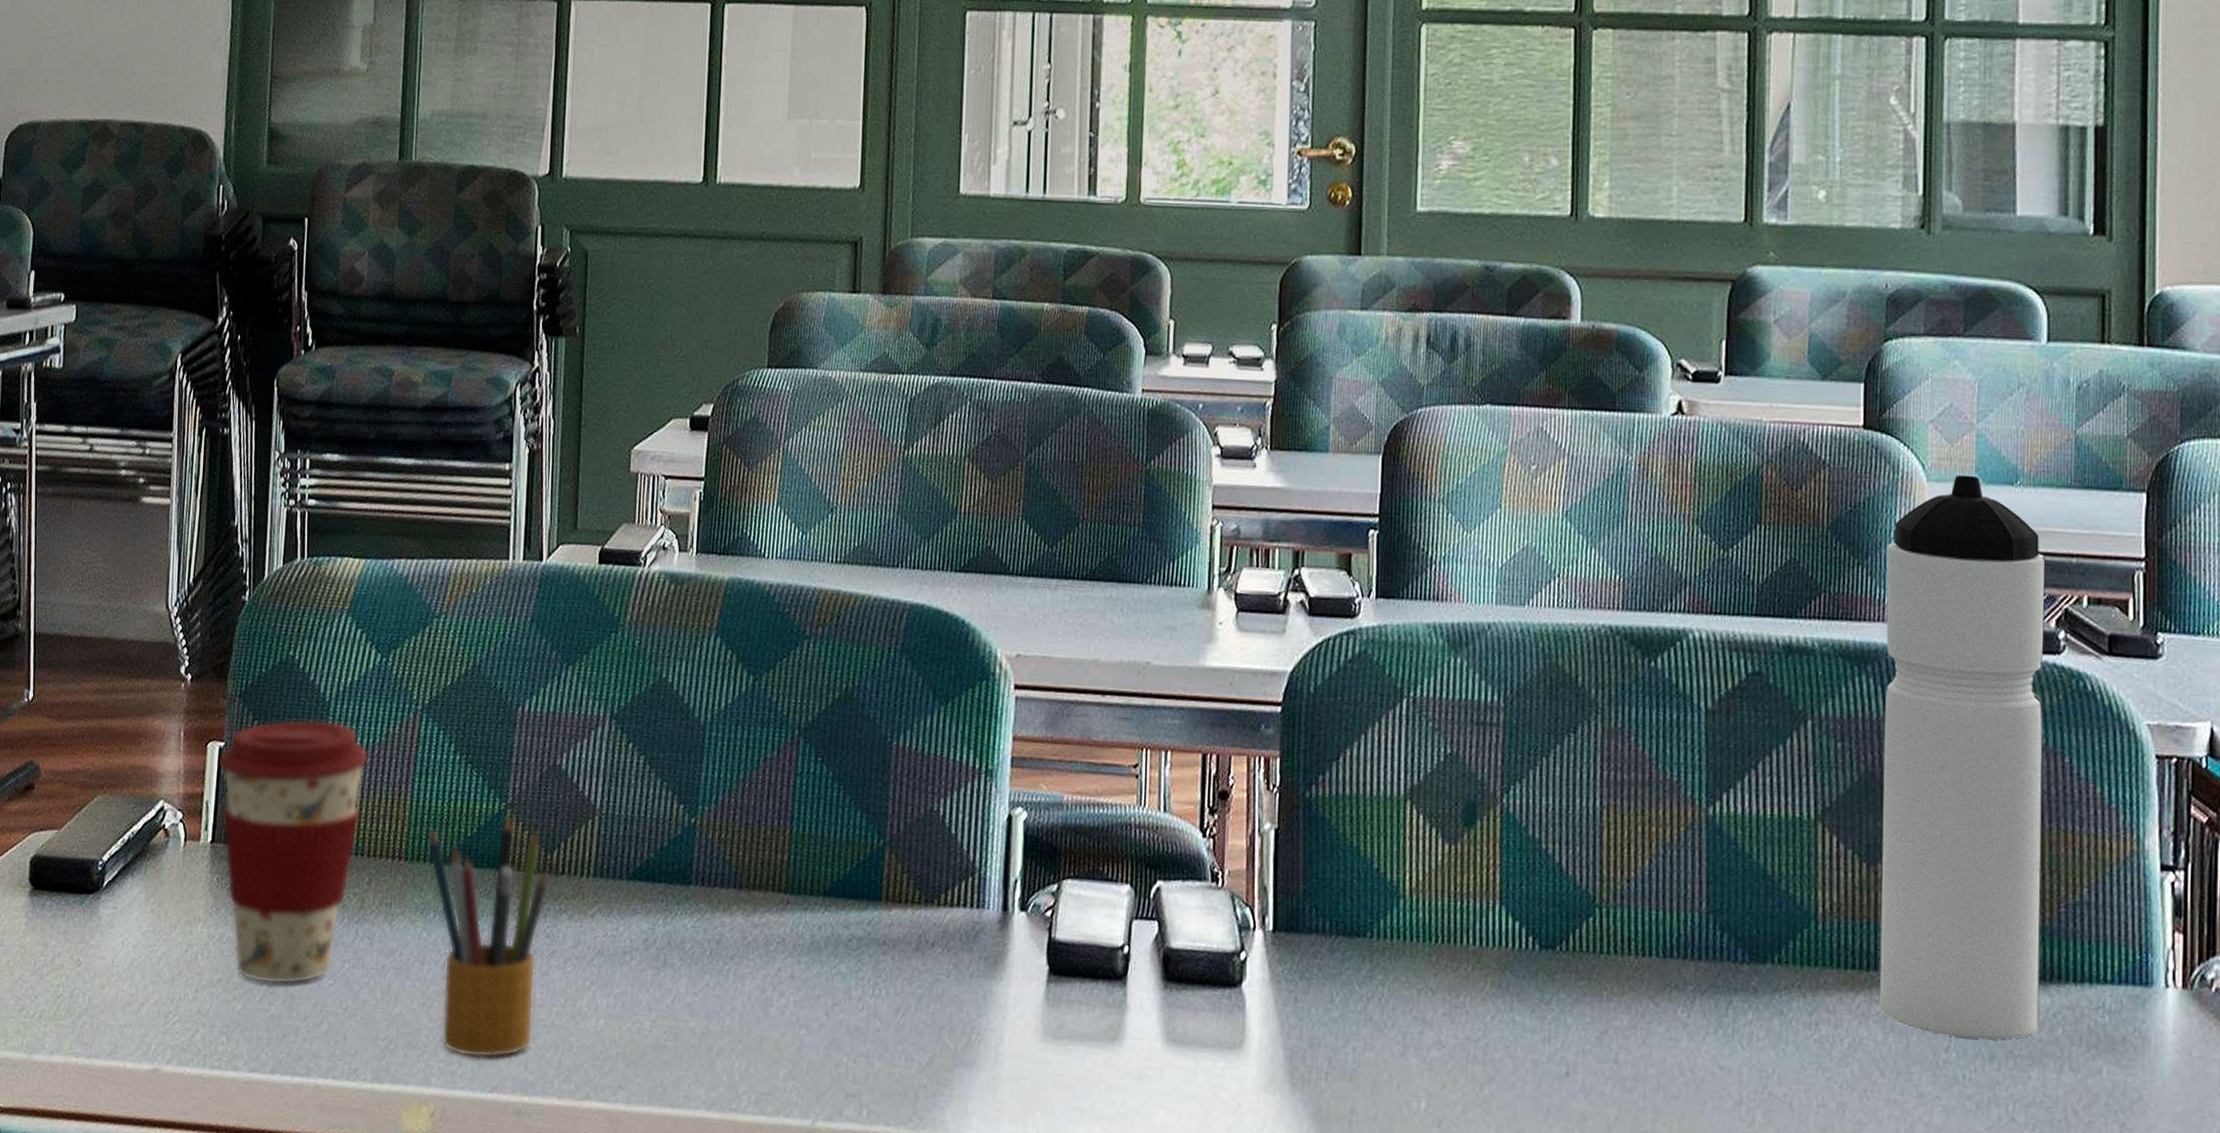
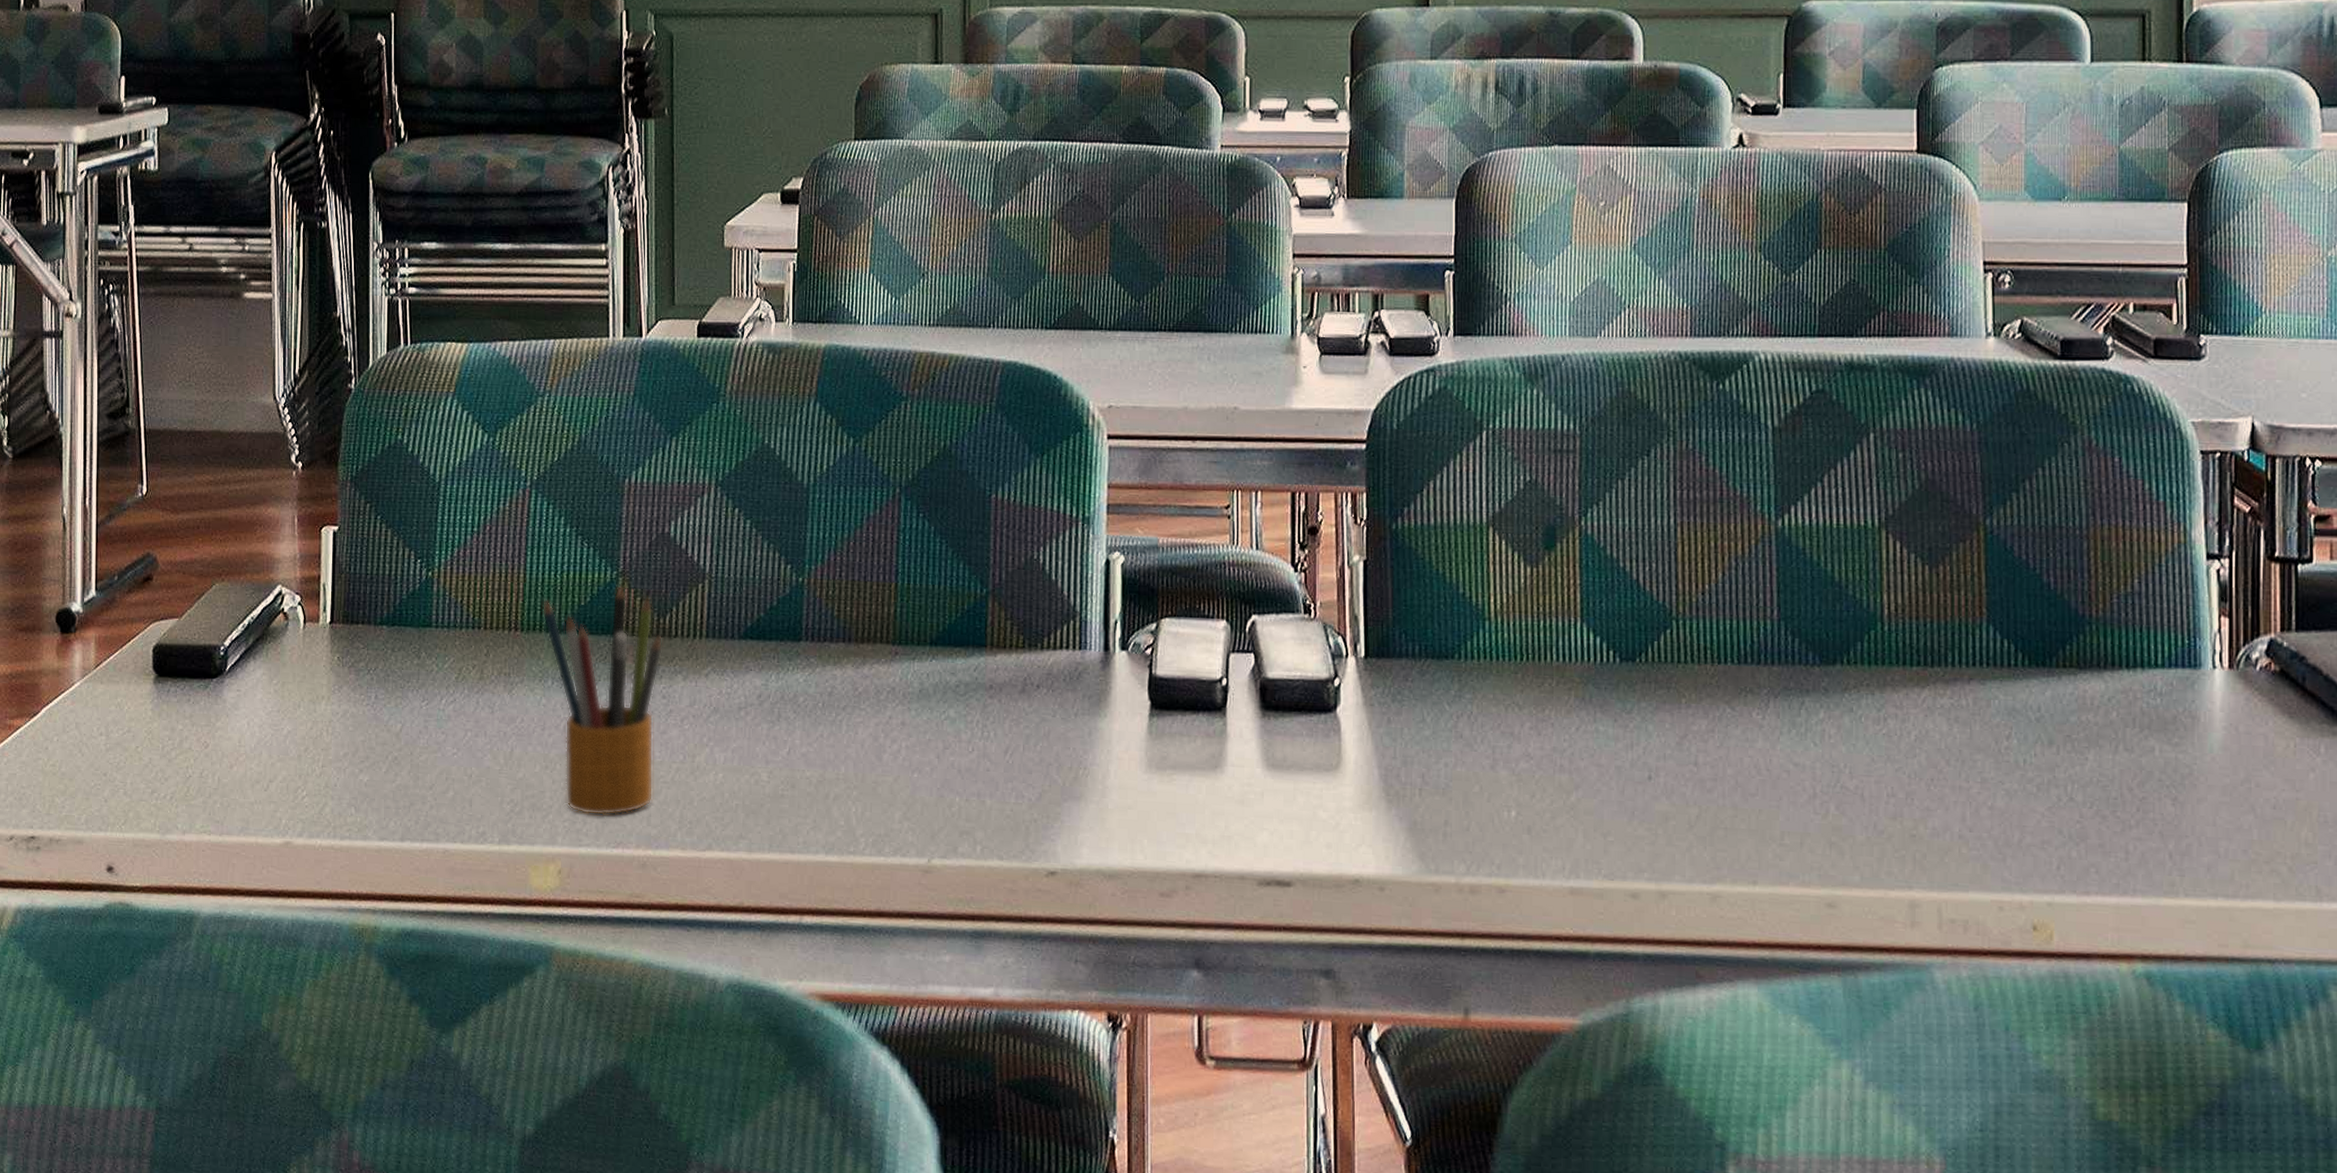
coffee cup: present [217,719,370,985] -> none [332,499,482,756]
water bottle: present [1879,474,2046,1040] -> none [1942,193,2095,726]

